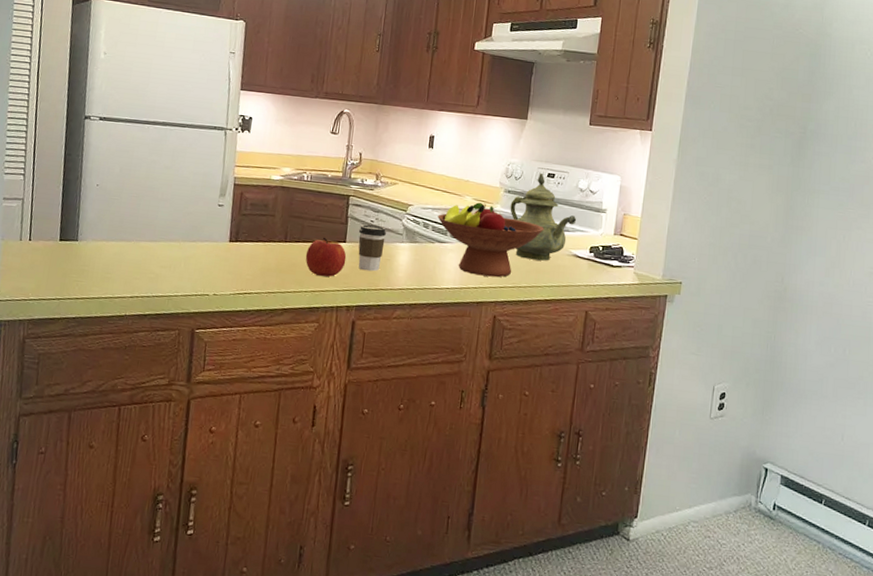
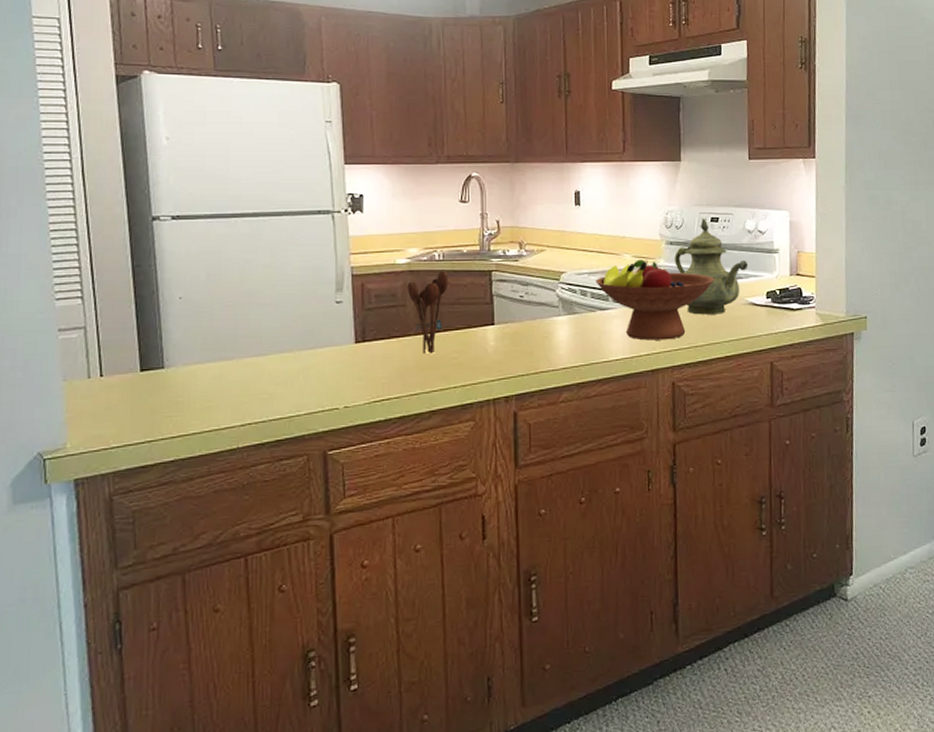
utensil holder: none [277,190,313,260] -> present [407,271,448,354]
apple: present [305,237,347,277] -> none [449,322,497,367]
coffee cup: present [358,224,386,272] -> none [507,301,539,354]

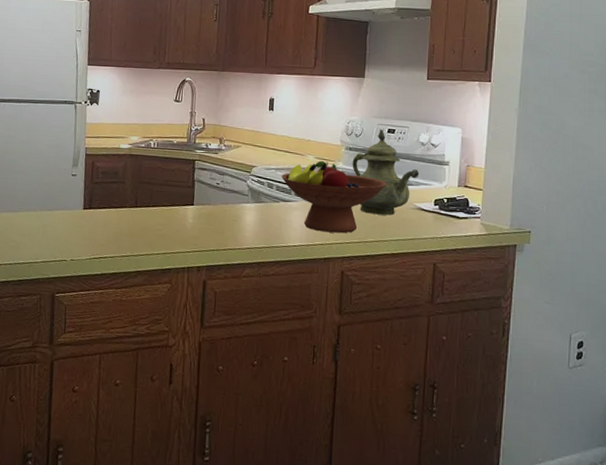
utensil holder: present [407,271,448,354] -> none [127,157,160,224]

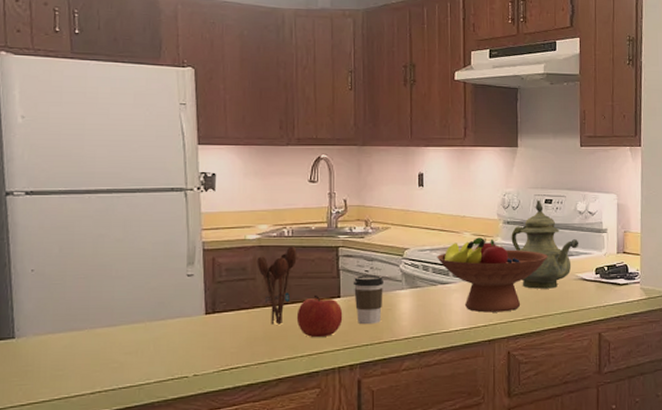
utensil holder: none [127,157,160,224] -> present [256,246,297,325]
apple: none [155,201,195,239] -> present [296,295,343,337]
coffee cup: none [205,187,232,232] -> present [353,275,383,325]

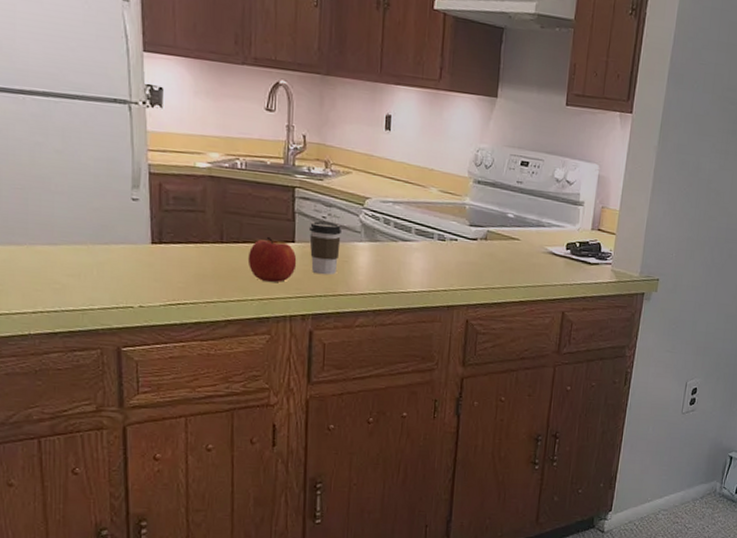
utensil holder: present [256,246,297,325] -> none [206,180,250,264]
fruit bowl: present [437,237,548,313] -> none [400,194,518,279]
teapot: present [511,201,579,289] -> none [480,161,553,260]

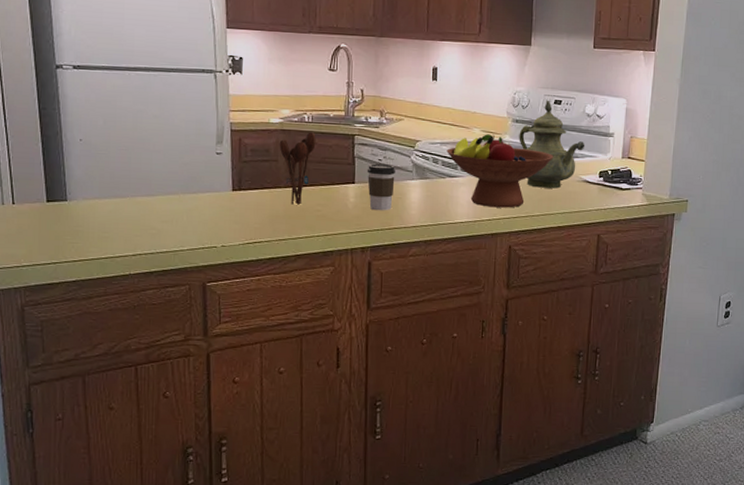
utensil holder: none [206,180,250,264] -> present [279,132,316,205]
apple: present [247,236,297,282] -> none [314,179,357,219]
fruit bowl: none [400,194,518,279] -> present [446,134,554,208]
teapot: none [480,161,553,260] -> present [519,101,585,189]

